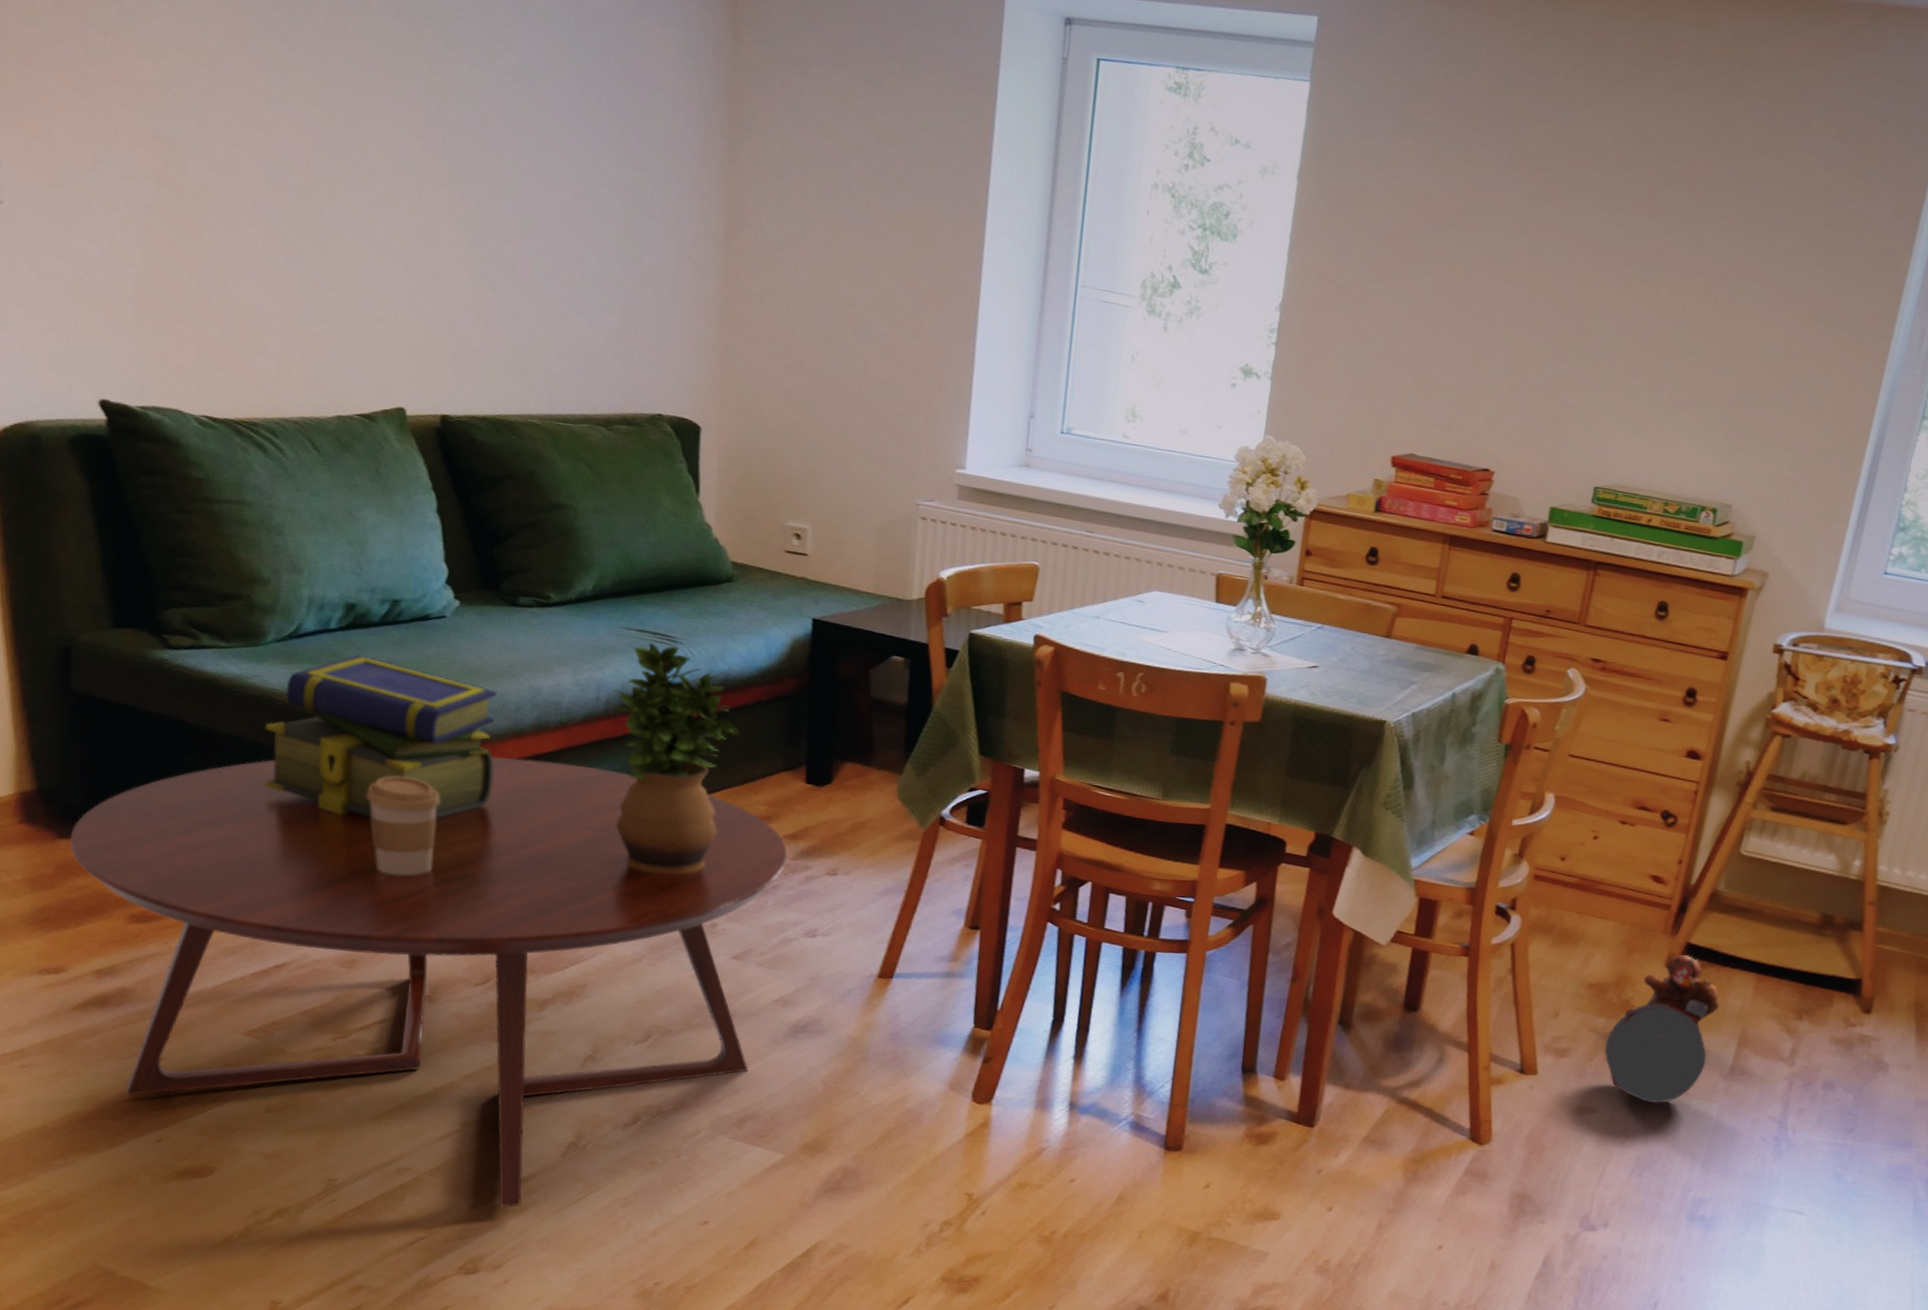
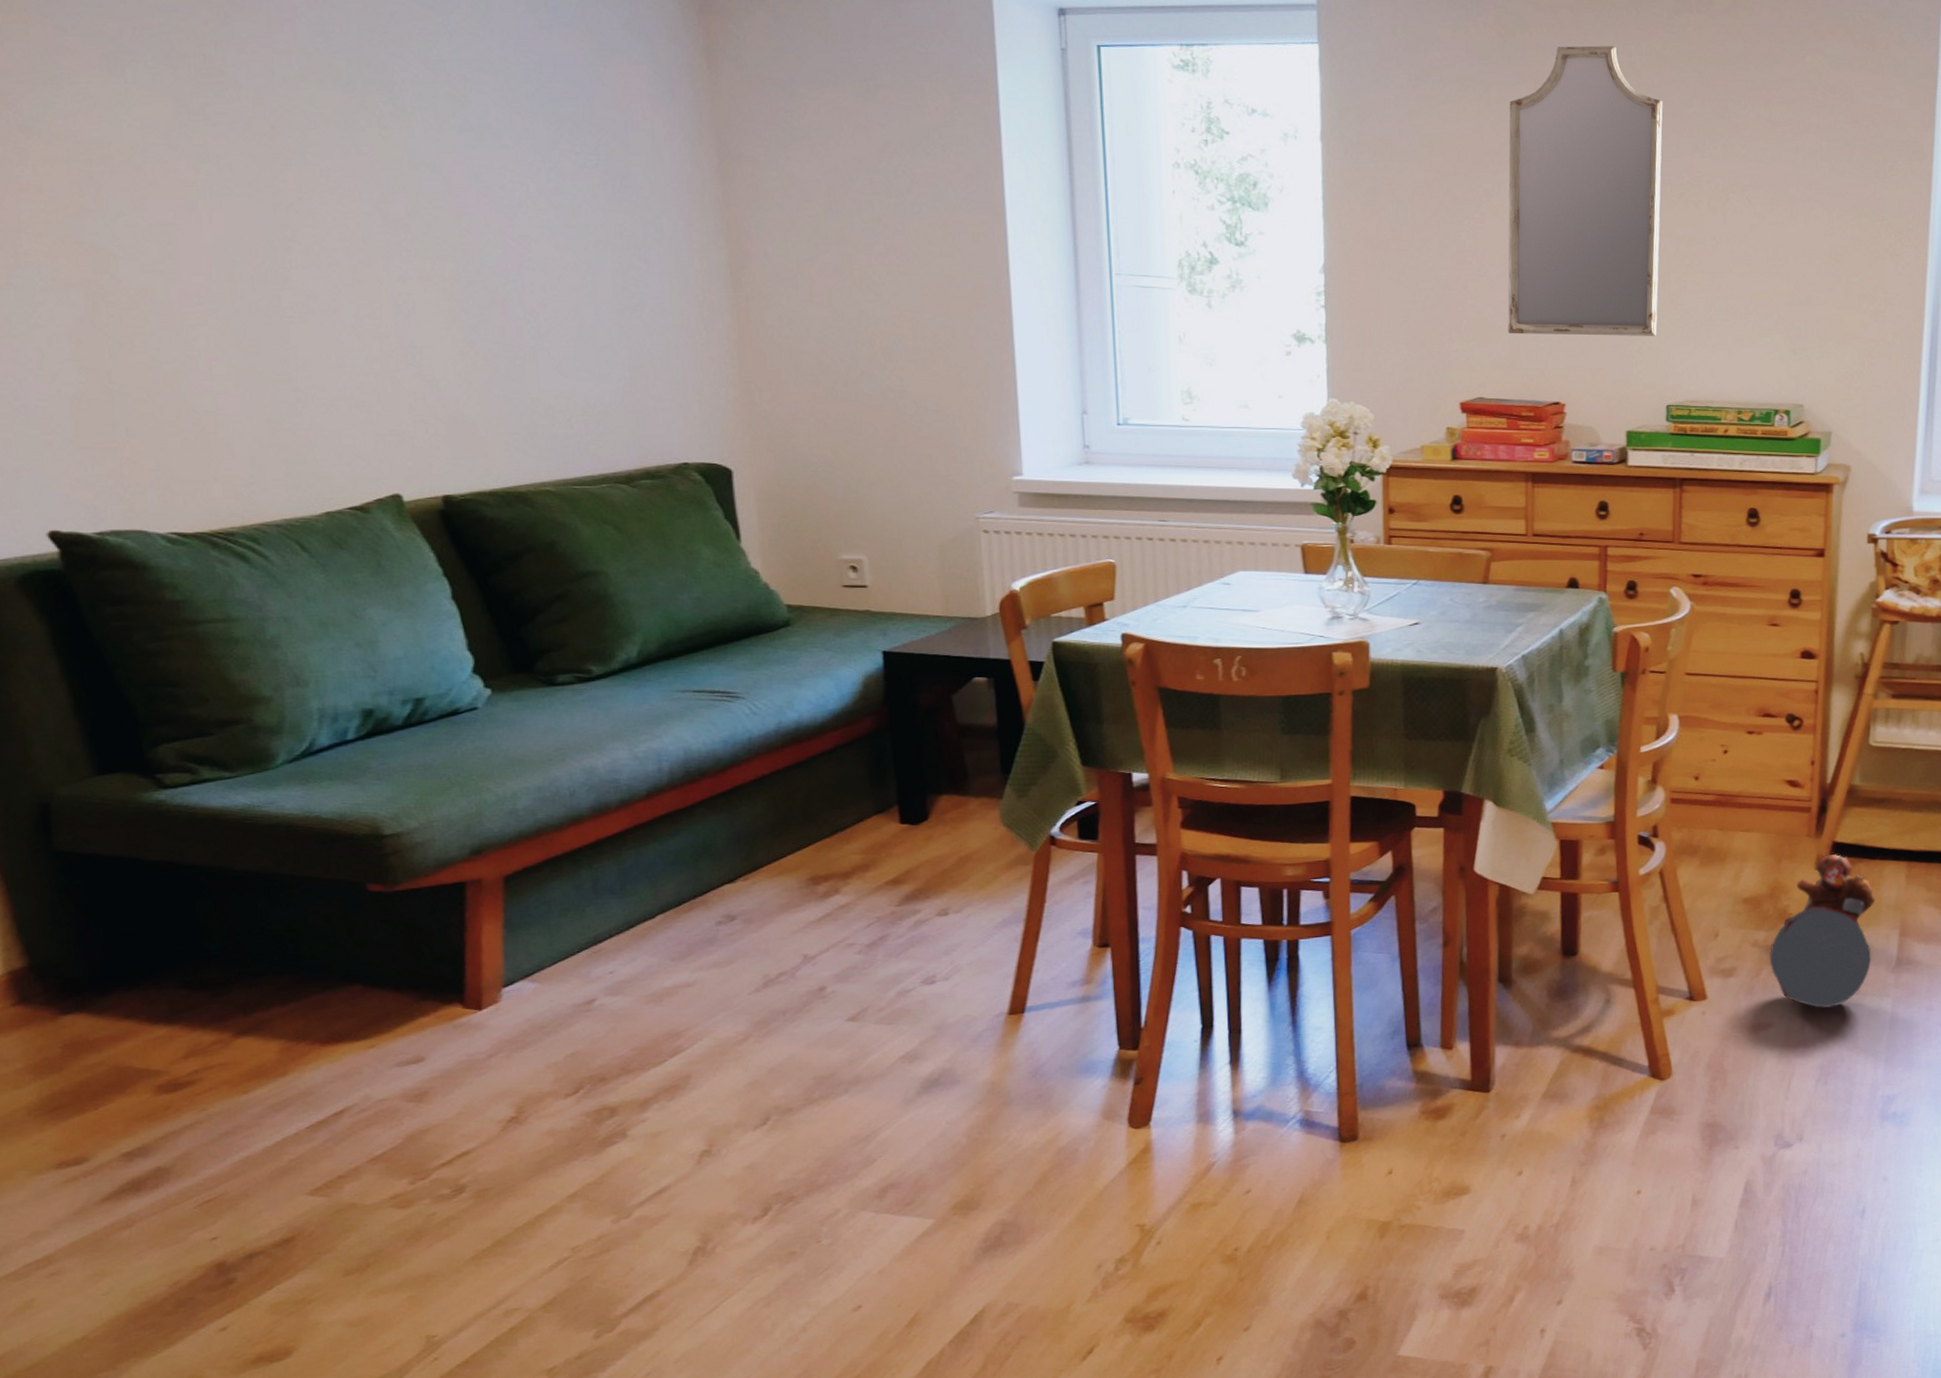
coffee table: present [70,756,789,1208] -> none [75,842,893,1332]
stack of books: present [265,655,497,818] -> none [287,763,556,938]
coffee cup: present [366,775,441,876] -> none [413,885,499,993]
potted plant: present [612,642,740,875] -> none [674,701,822,945]
home mirror: none [1450,112,1642,416] -> present [1507,45,1663,336]

